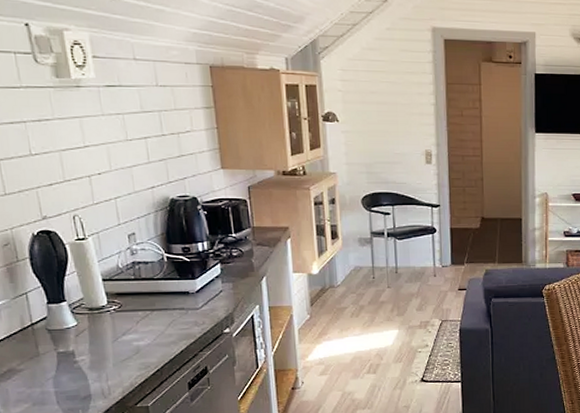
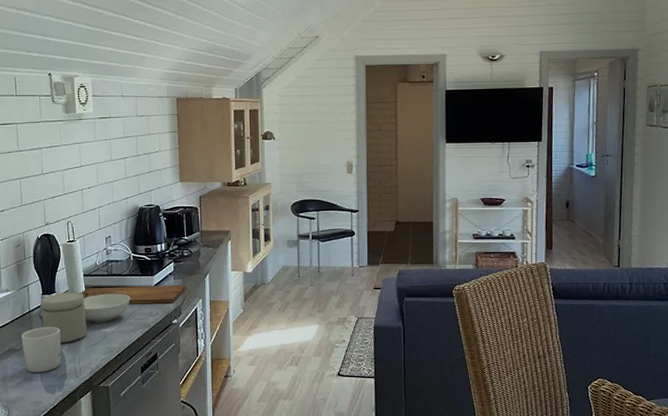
mug: none [24,341,83,396] -> present [21,326,62,373]
jar: none [46,299,114,361] -> present [41,292,87,344]
cutting board: none [99,289,239,312] -> present [80,284,187,304]
bowl: none [104,300,169,336] -> present [83,293,131,323]

